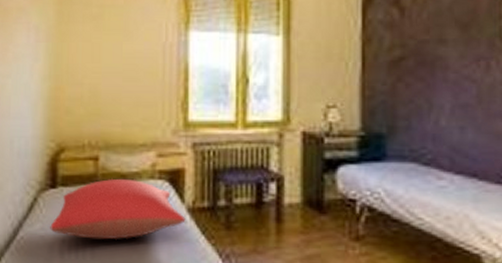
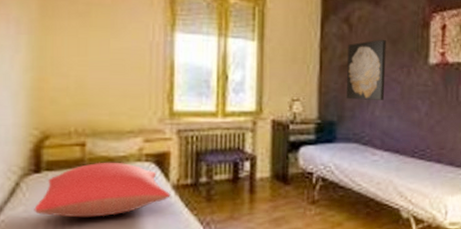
wall art: none [398,23,454,105] -> present [346,39,386,100]

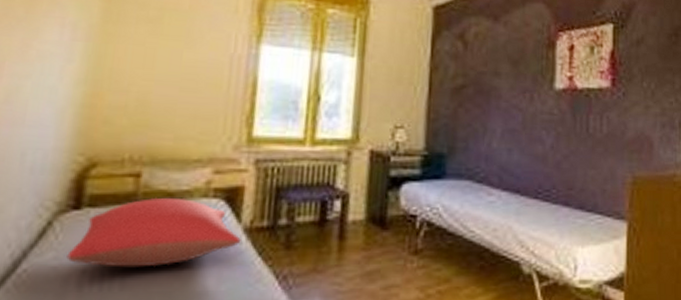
wall art: present [346,39,386,100] -> none [458,59,506,130]

